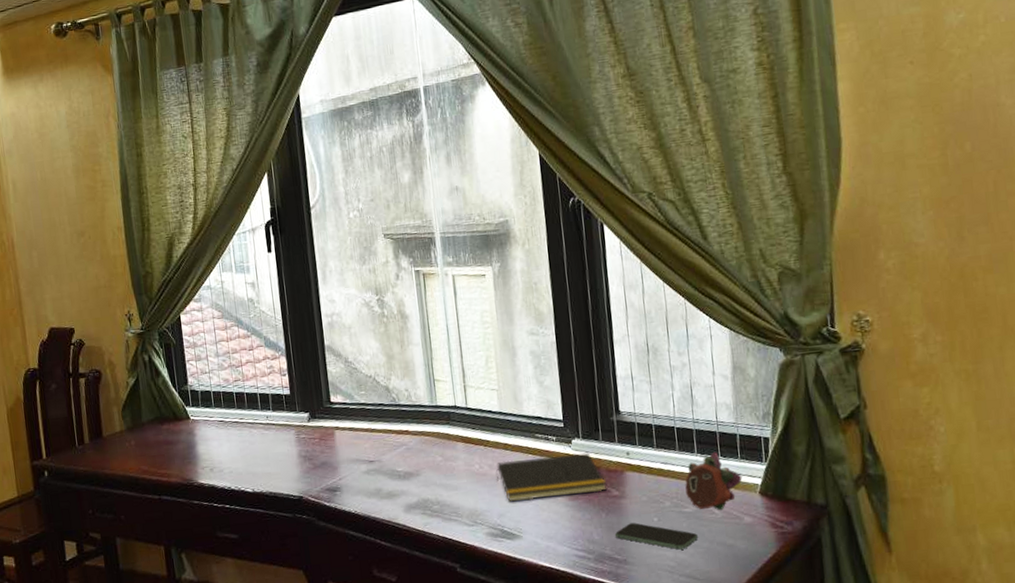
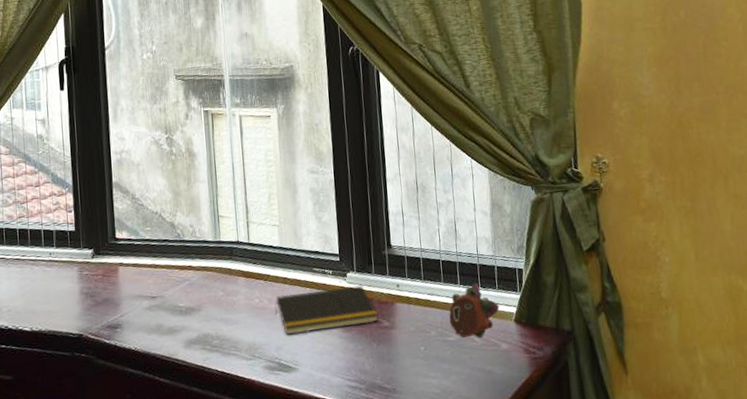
smartphone: present [614,522,698,550] -> none [384,352,460,377]

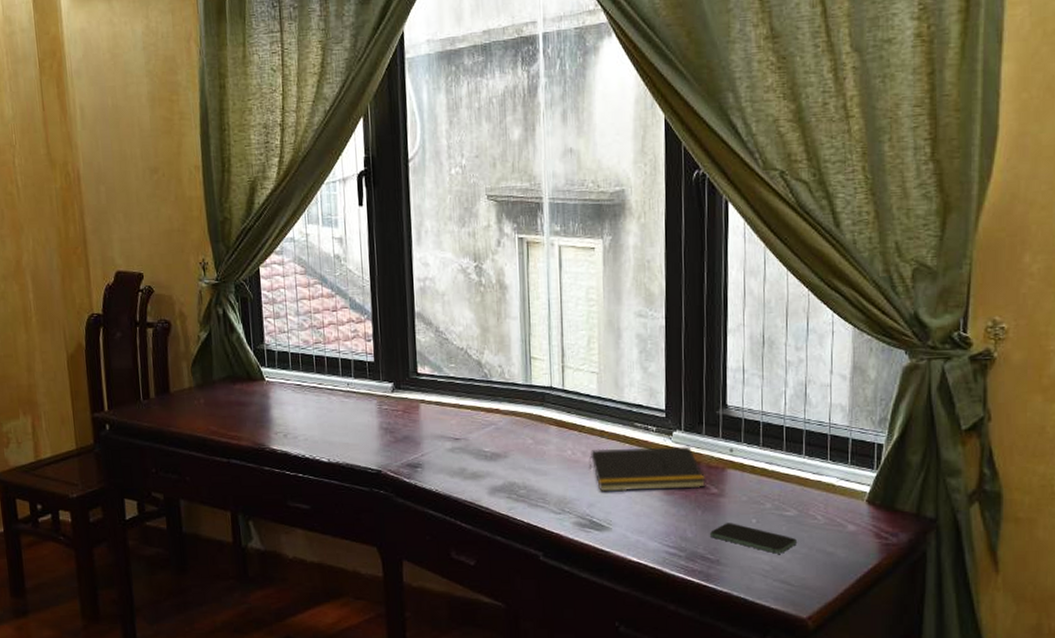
smartphone: none [384,352,460,377] -> present [709,523,797,554]
flower: present [449,282,500,339] -> none [789,454,850,517]

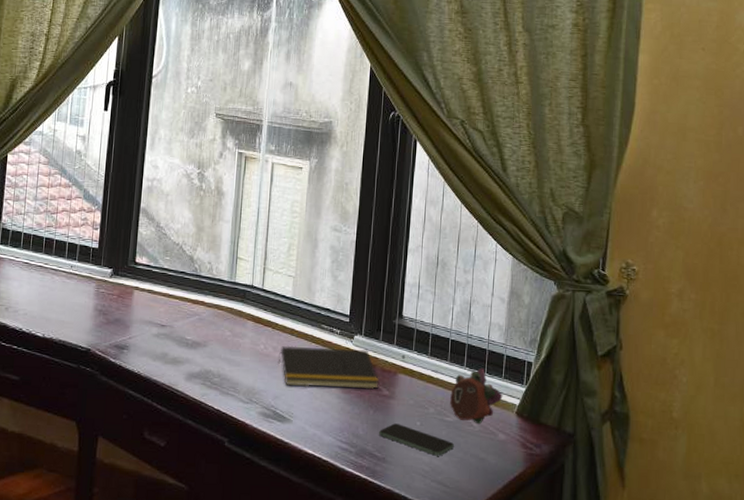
flower: none [789,454,850,517] -> present [450,367,503,425]

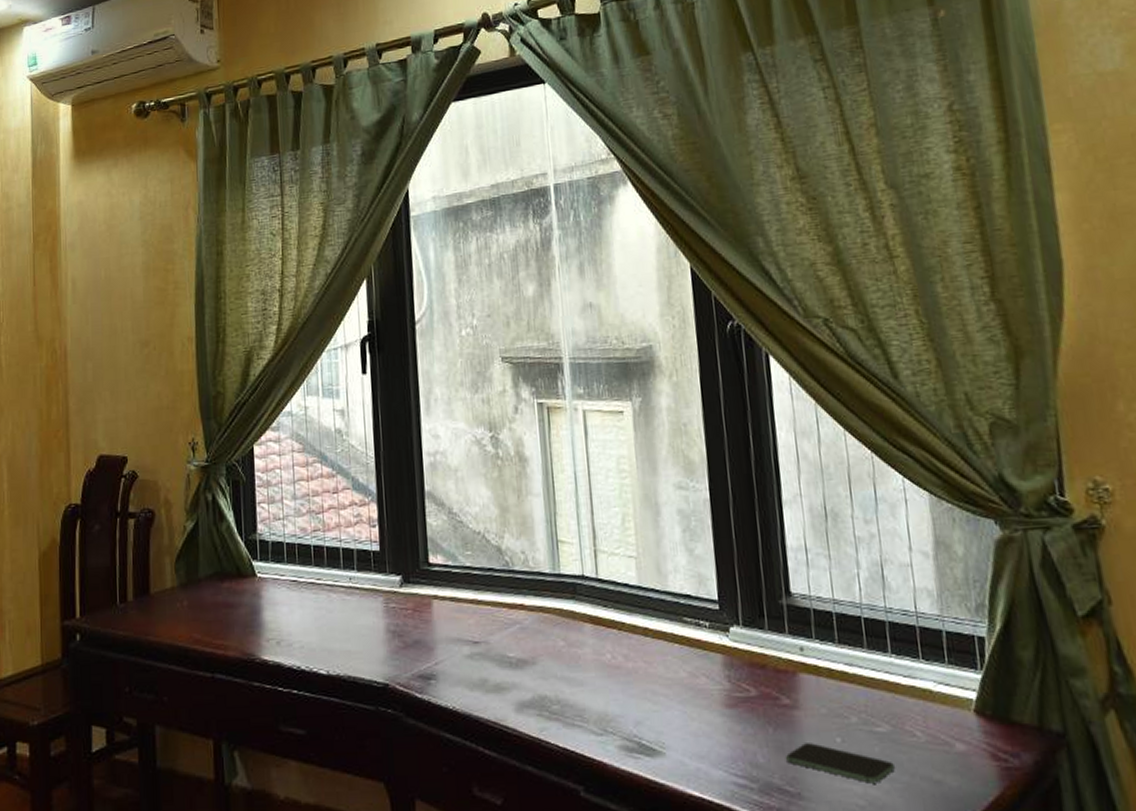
notepad: present [278,345,380,390] -> none [632,645,775,705]
flower: present [450,367,503,425] -> none [876,652,952,733]

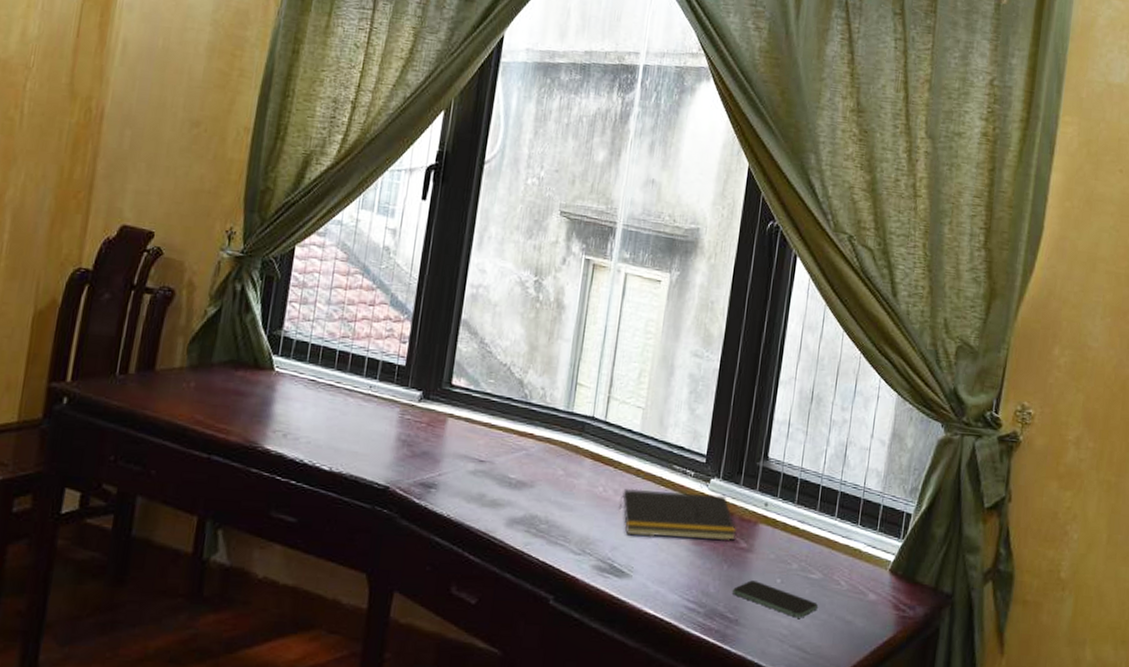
notepad: none [632,645,775,705] -> present [618,488,737,542]

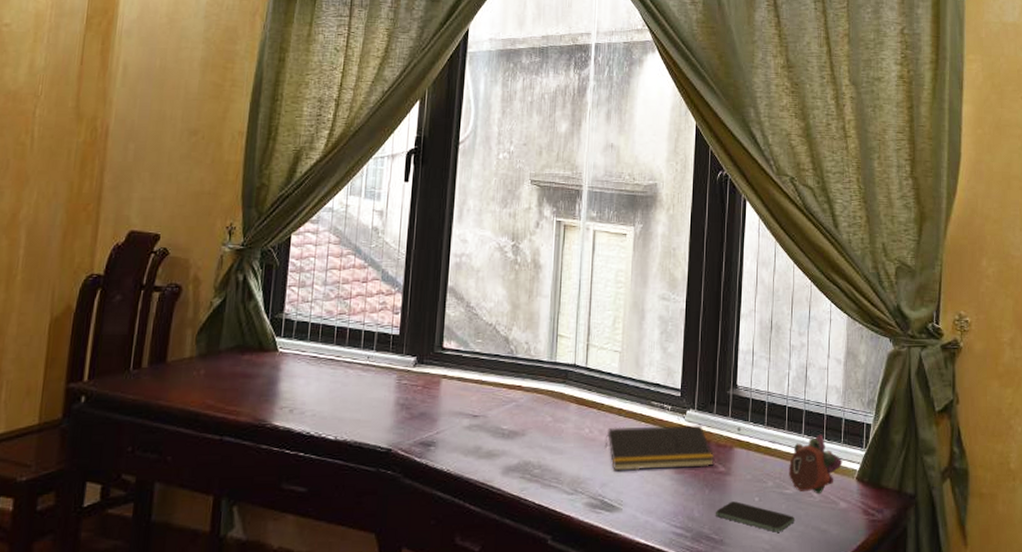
flower: none [816,518,877,583] -> present [789,433,843,494]

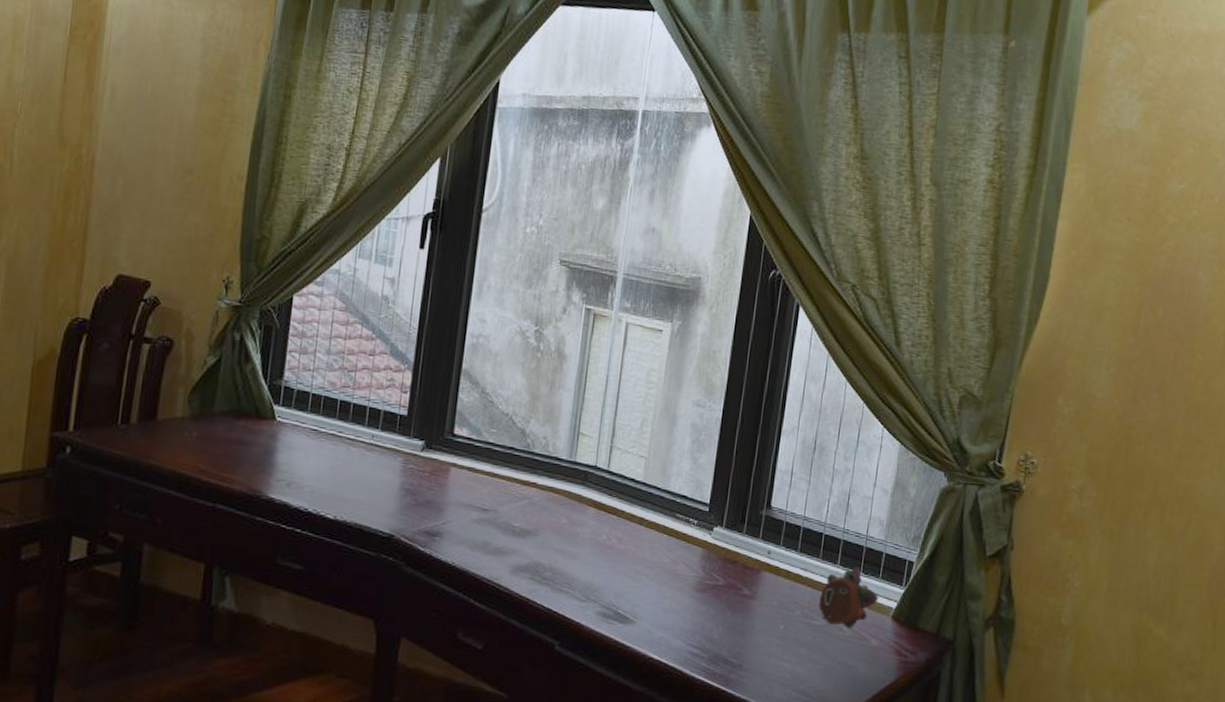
notepad: present [604,425,715,471] -> none [622,536,740,589]
smartphone: present [715,501,794,532] -> none [735,626,820,663]

